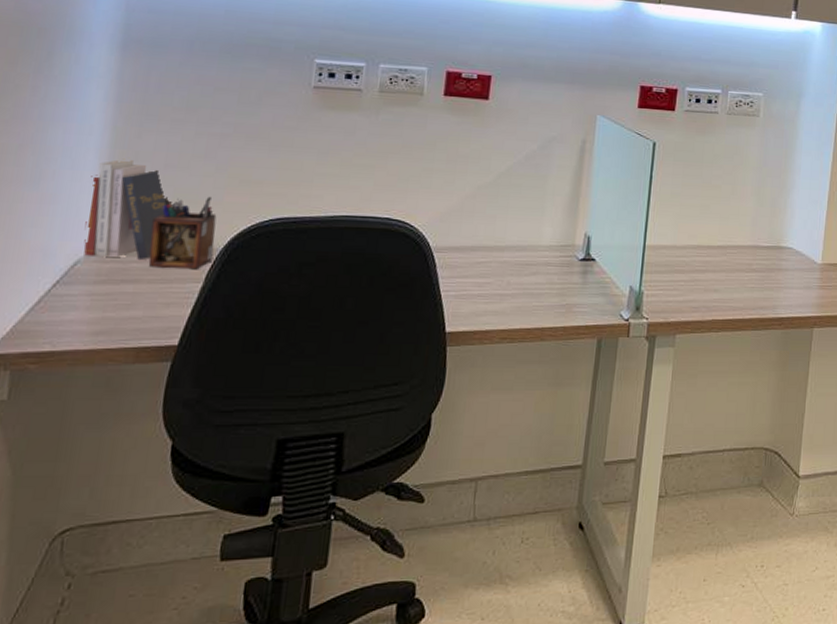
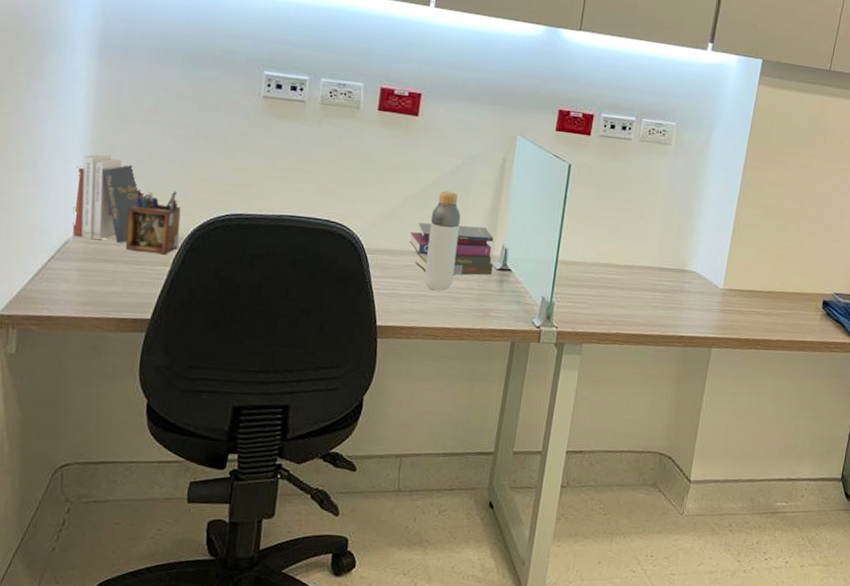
books: none [481,214,576,270] -> present [409,222,494,276]
bottle: none [499,178,538,289] -> present [424,191,461,292]

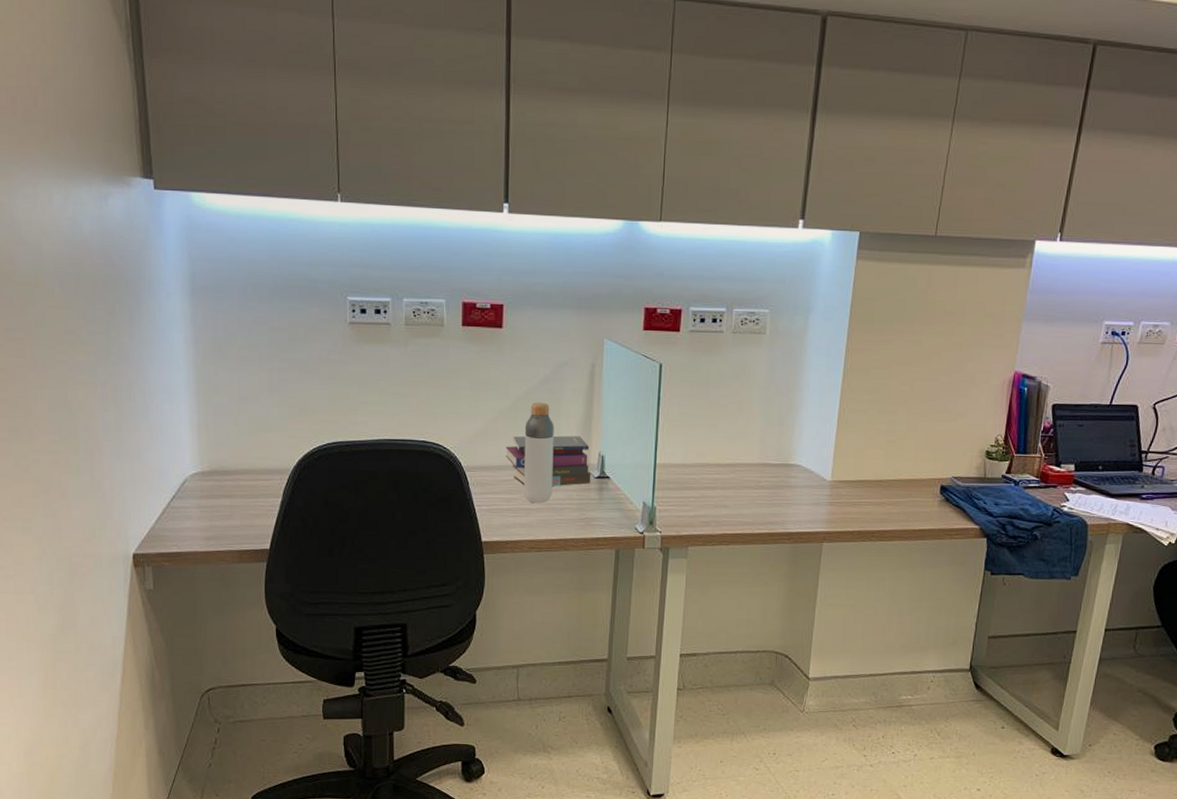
books: present [72,152,149,244] -> none [185,391,254,479]
desk organizer: present [125,189,181,255] -> none [236,424,286,487]

